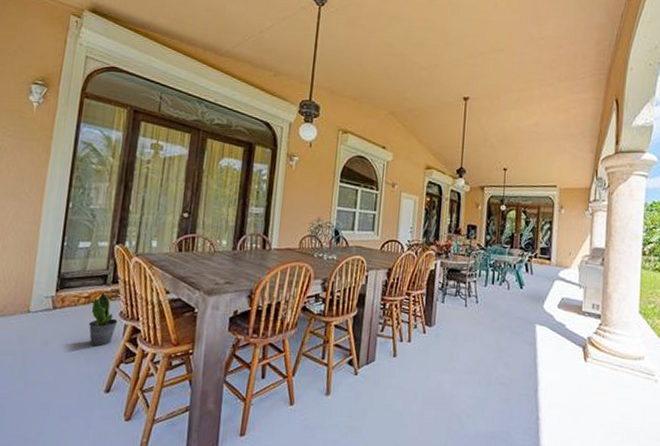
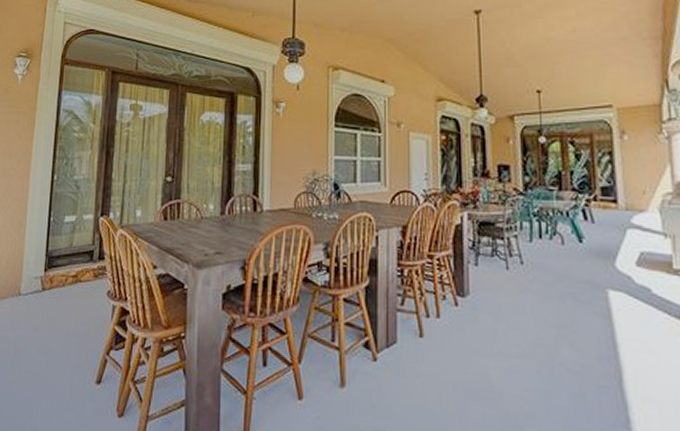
potted plant: present [88,292,118,347] -> none [76,270,106,331]

